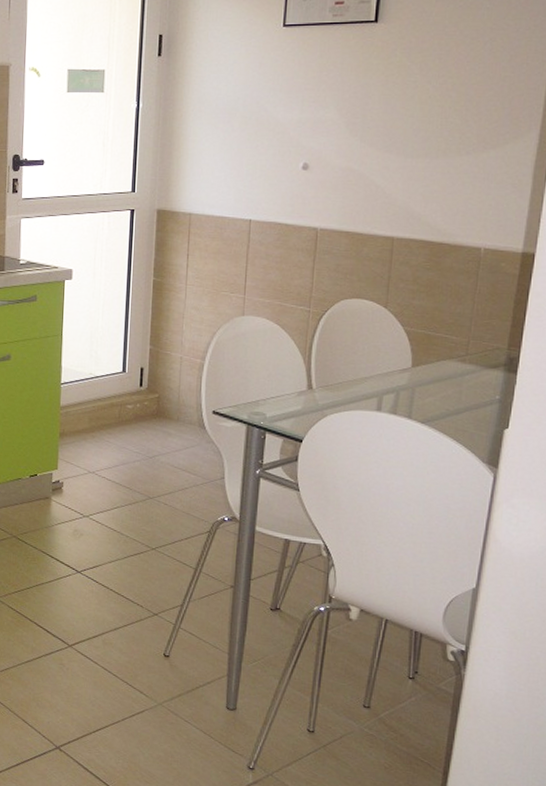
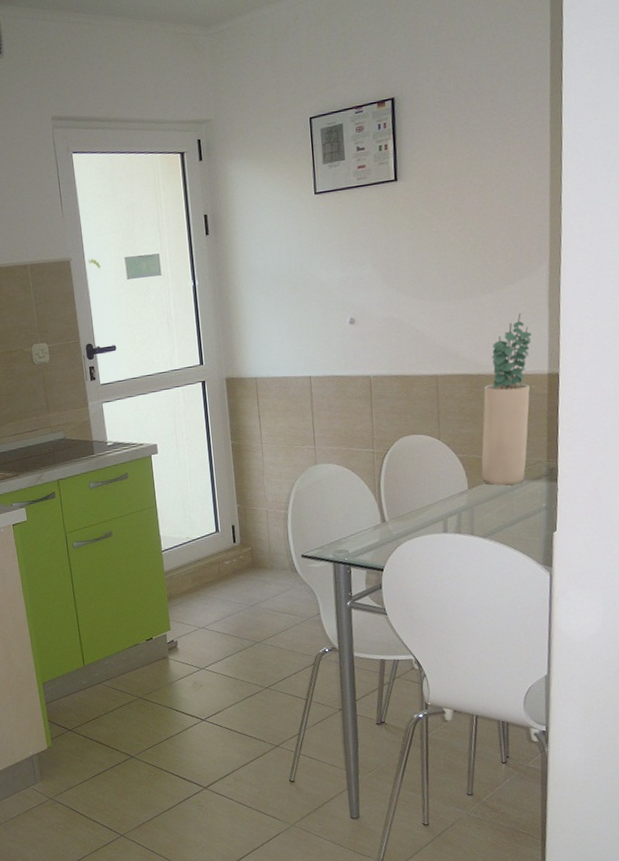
vase: none [429,182,508,370] -> present [481,313,531,486]

